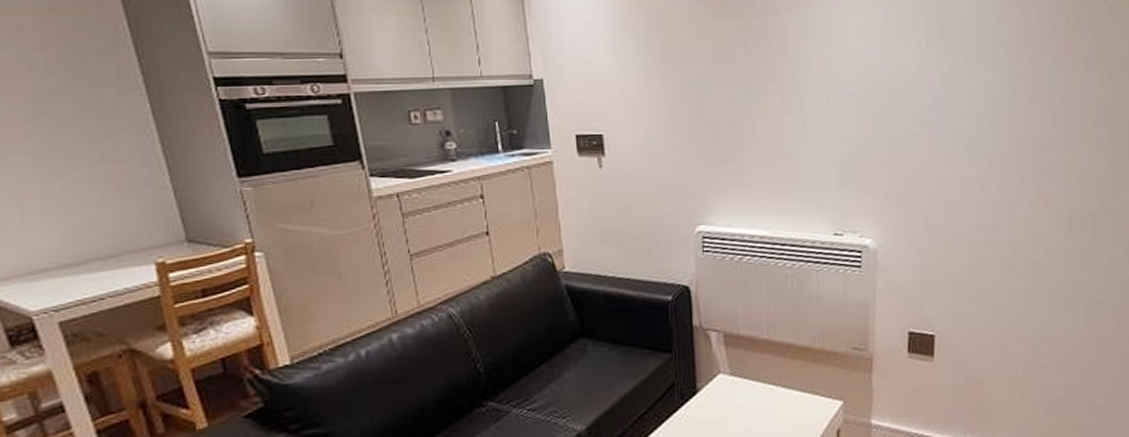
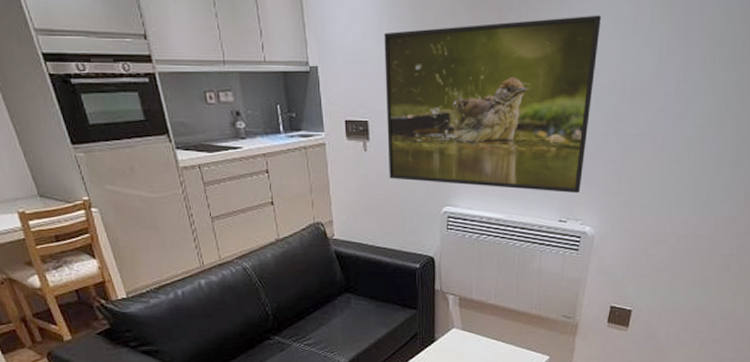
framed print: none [618,17,855,203] -> present [384,15,601,194]

